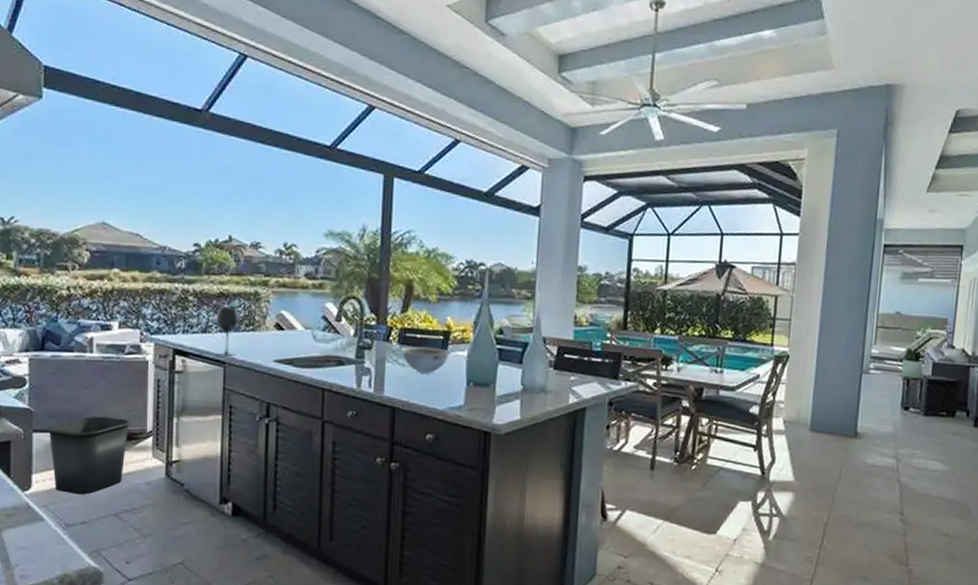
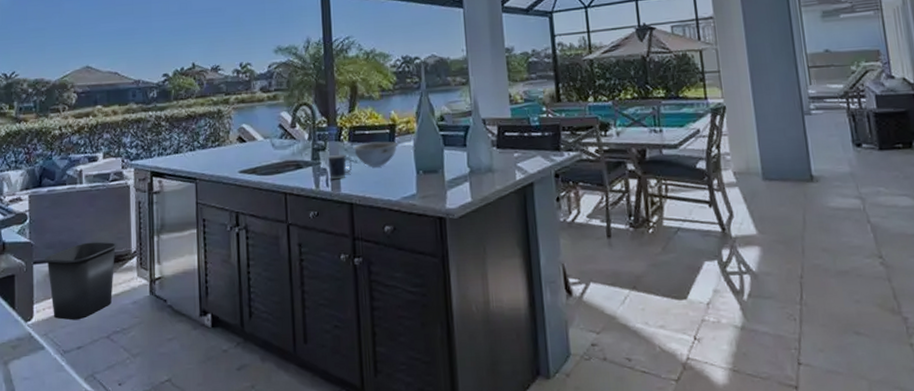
wineglass: present [215,306,240,357] -> none [186,127,207,174]
mug: none [372,354,398,381] -> present [327,153,352,180]
planter: present [900,347,925,380] -> none [843,82,870,115]

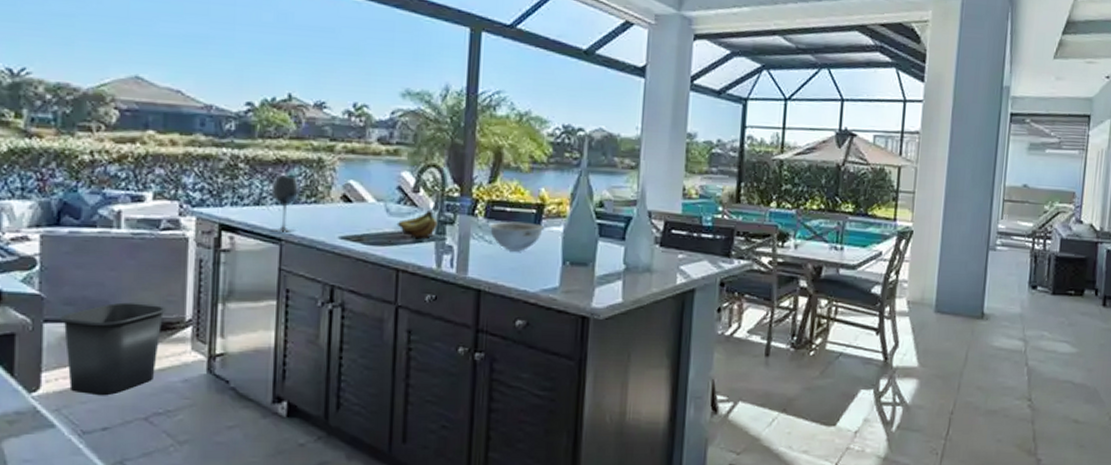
wineglass: none [186,127,207,174] -> present [270,175,300,233]
fruit: none [281,141,313,165] -> present [396,210,438,238]
mug: present [327,153,352,180] -> none [455,230,485,261]

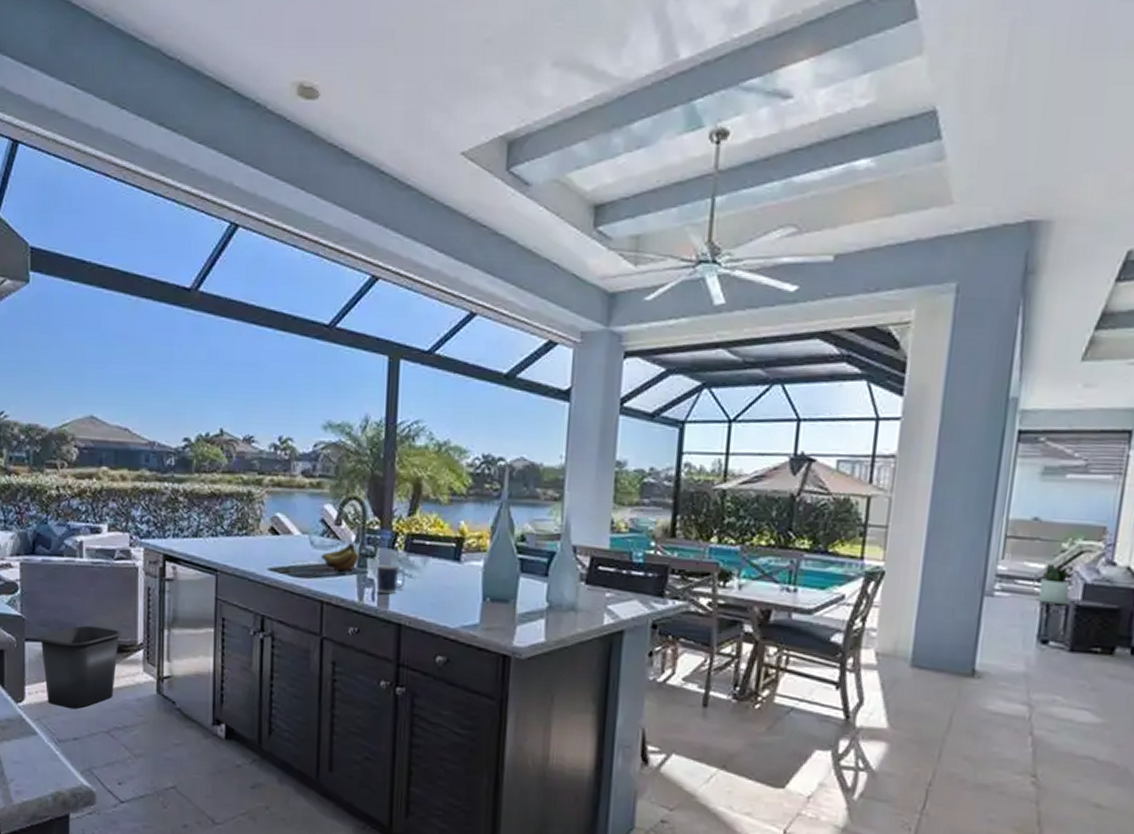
wineglass: present [270,175,300,233] -> none [207,508,232,564]
mug: none [455,230,485,261] -> present [376,563,405,594]
bowl: present [489,221,543,252] -> none [408,555,463,587]
planter: none [1027,222,1052,257] -> present [1036,563,1073,606]

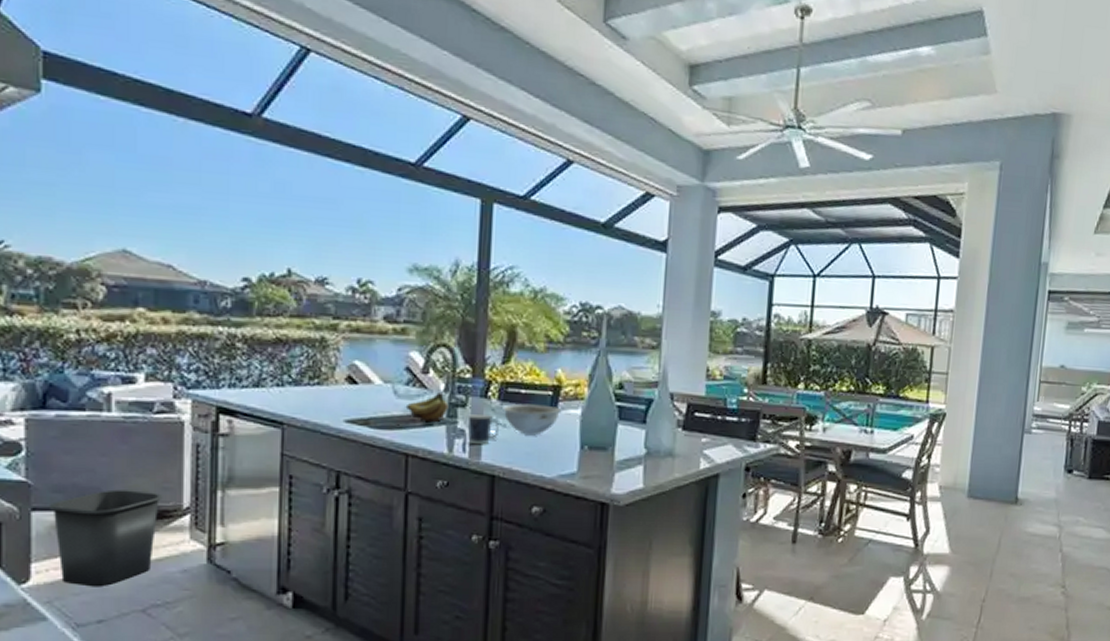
bowl: none [408,555,463,587] -> present [503,403,560,436]
planter: present [1036,563,1073,606] -> none [1063,404,1090,440]

